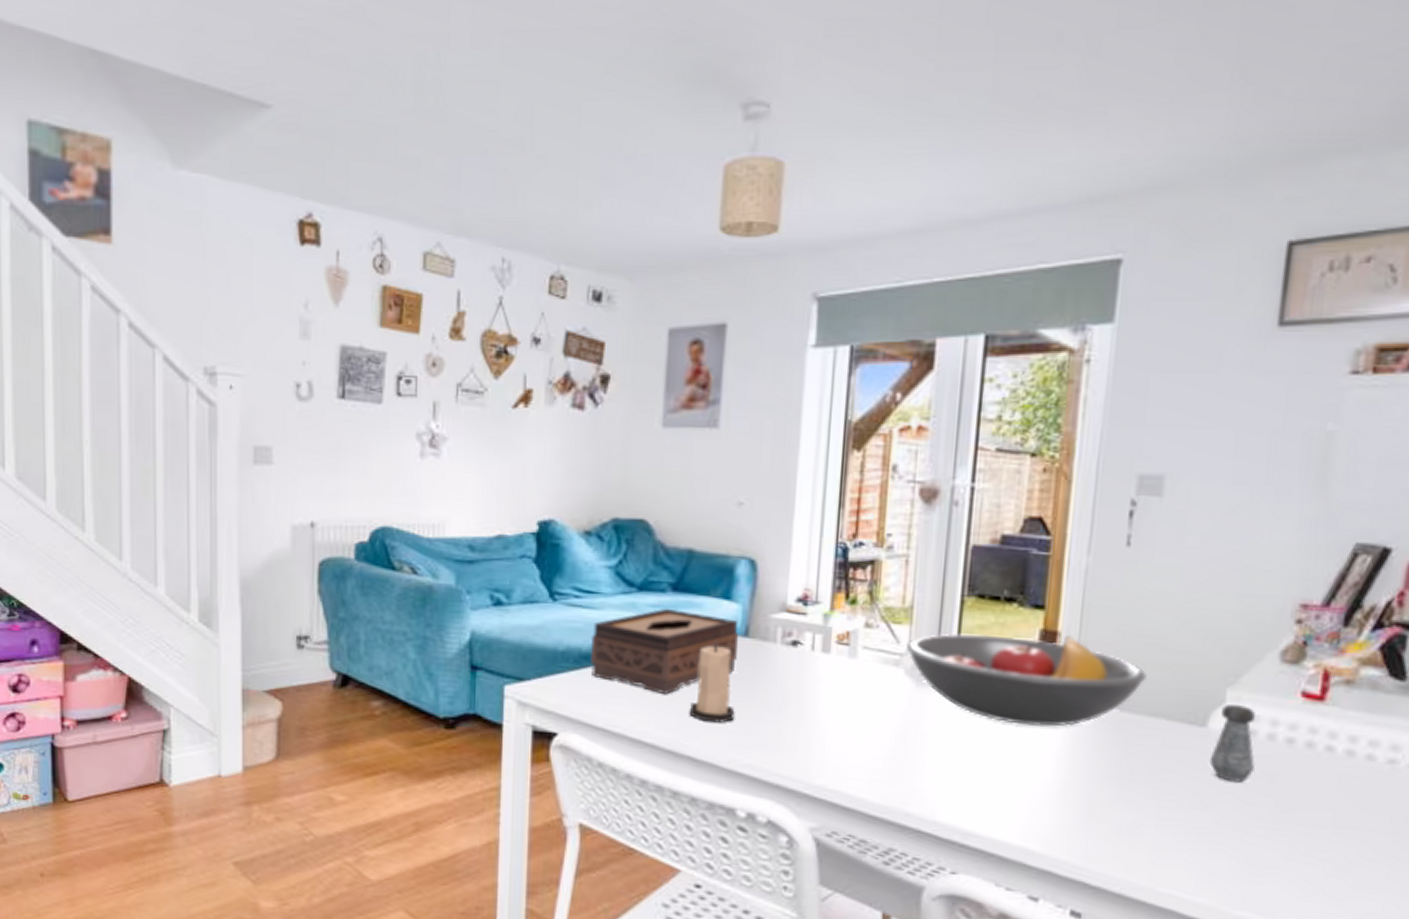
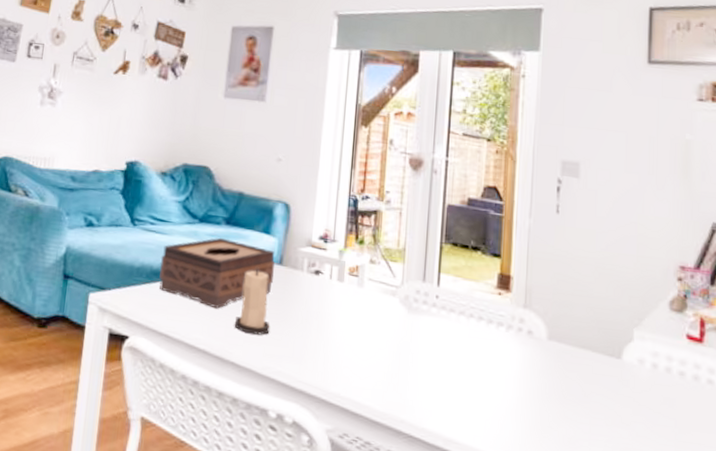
fruit bowl: present [906,634,1147,727] -> none [401,272,576,353]
salt shaker: present [1209,703,1255,783] -> none [625,341,658,407]

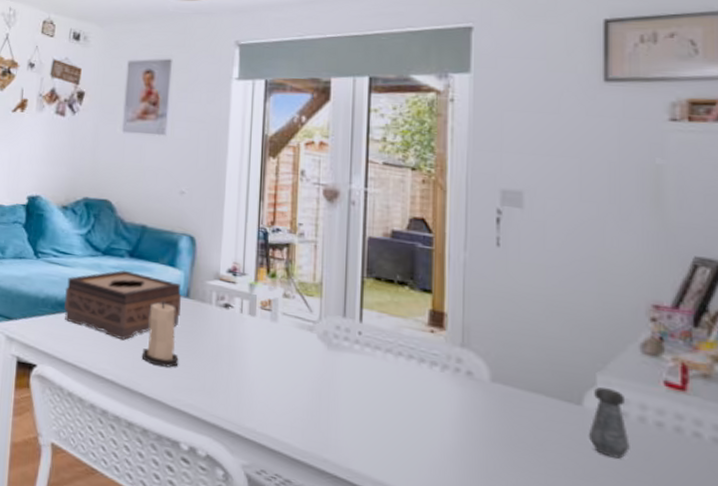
salt shaker: none [625,341,658,407] -> present [588,386,630,459]

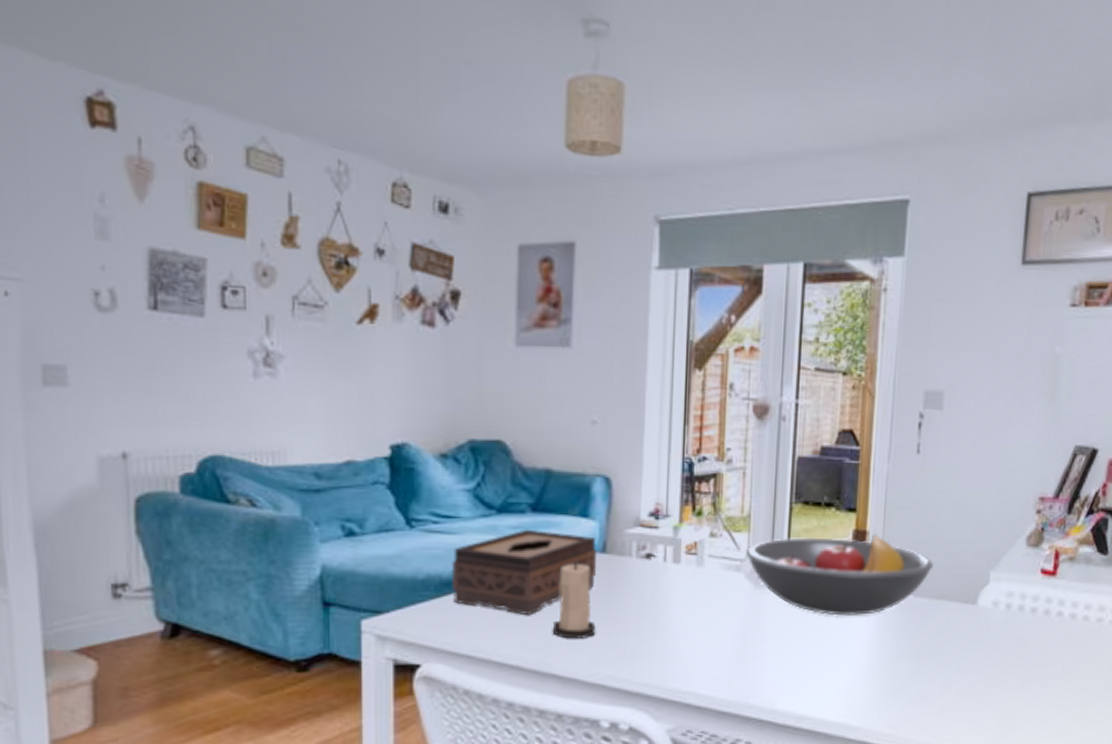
fruit bowl: none [318,307,524,395] -> present [746,534,934,616]
salt shaker: present [588,386,630,459] -> none [979,583,1010,648]

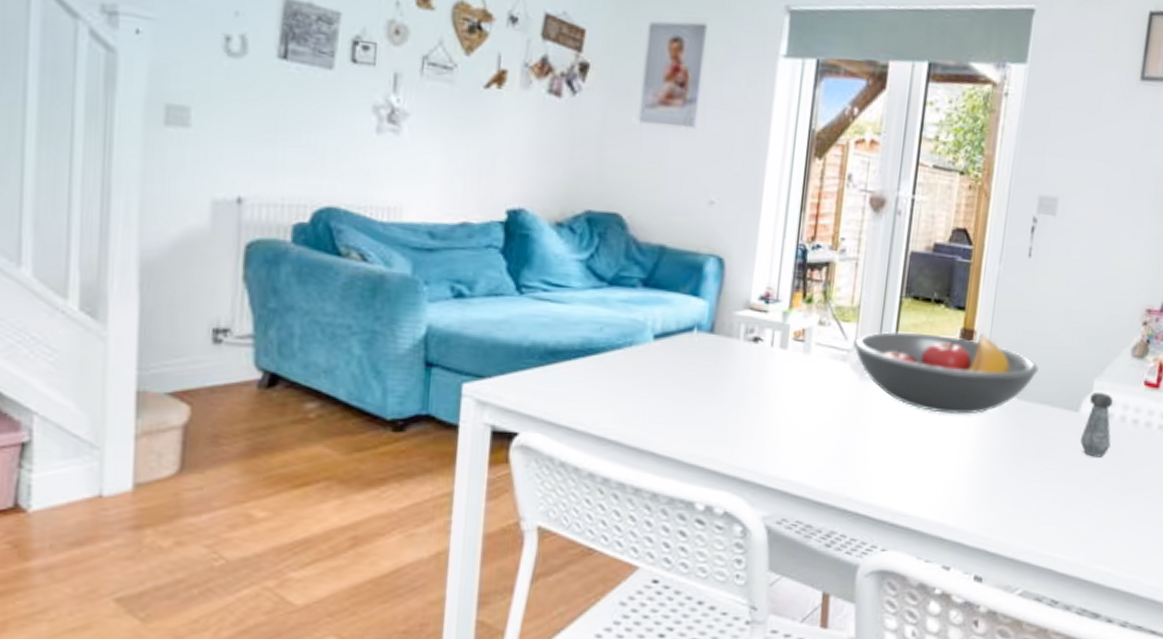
tissue box: present [451,529,596,616] -> none [556,303,704,391]
candle: present [553,561,596,639] -> none [655,339,698,418]
salt shaker: none [979,583,1010,648] -> present [1080,391,1113,457]

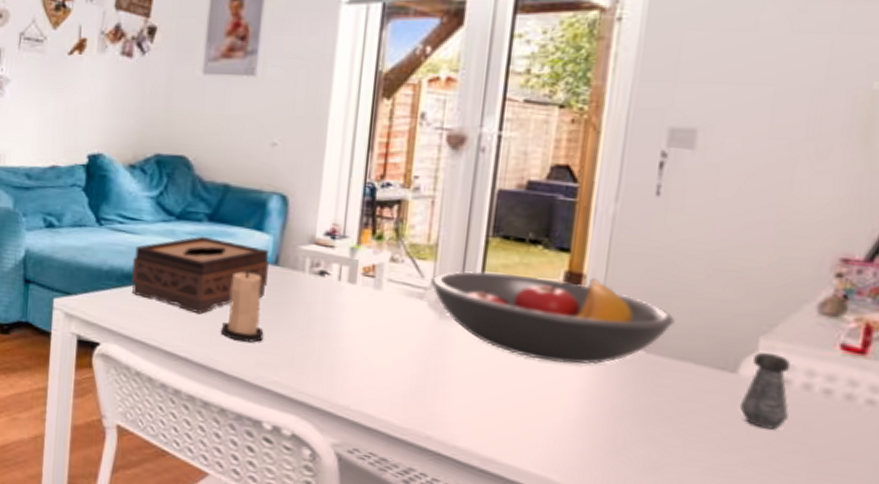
tissue box: none [556,303,704,391] -> present [131,236,269,314]
candle: none [655,339,698,418] -> present [222,269,264,342]

